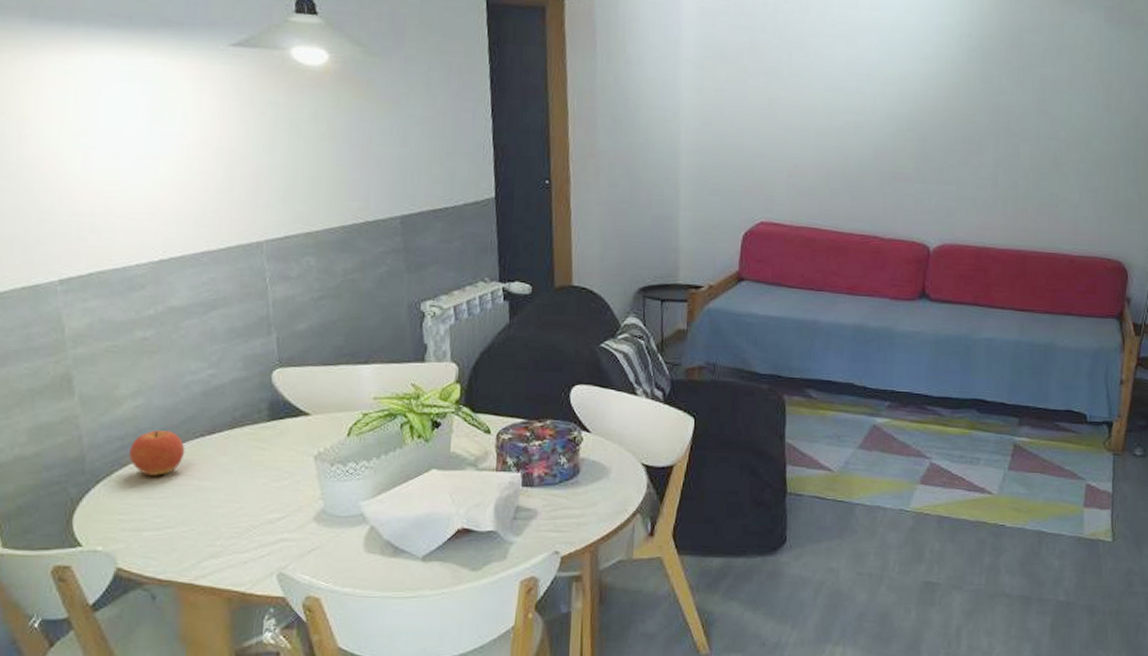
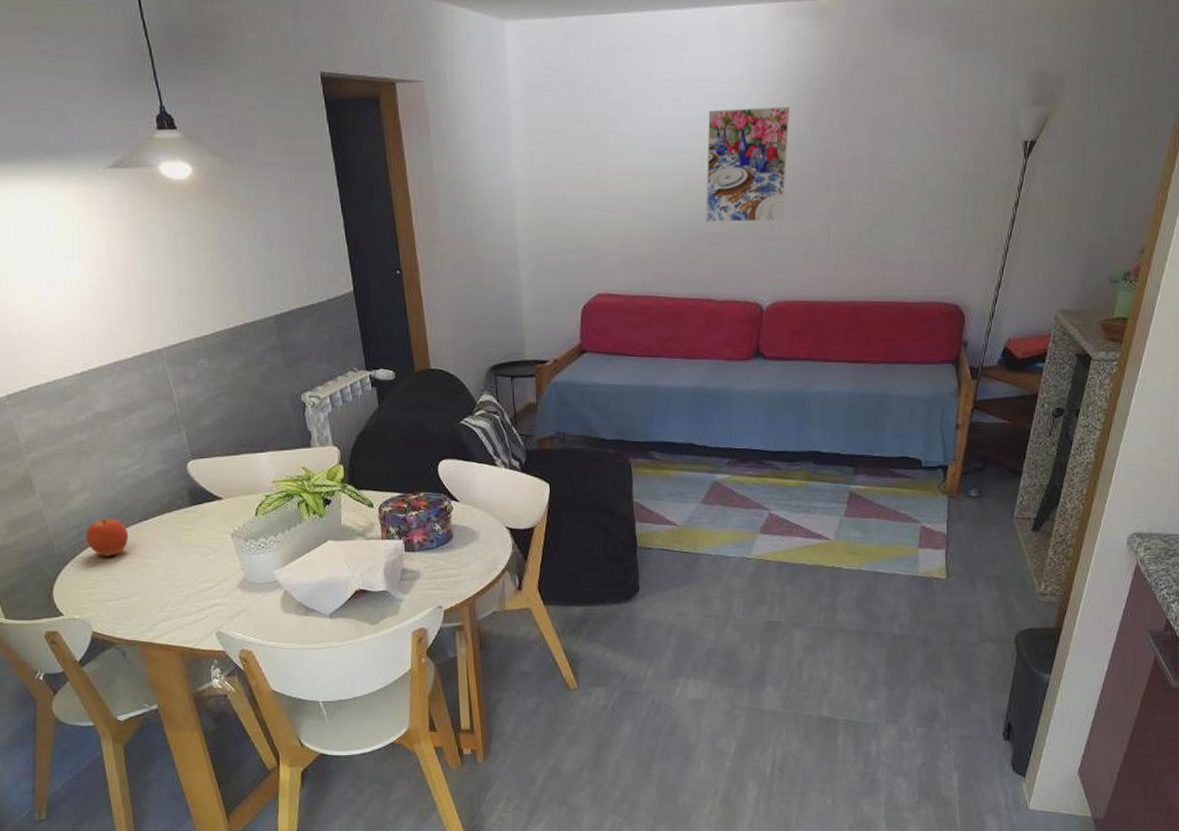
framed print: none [875,55,961,166] -> present [705,106,790,222]

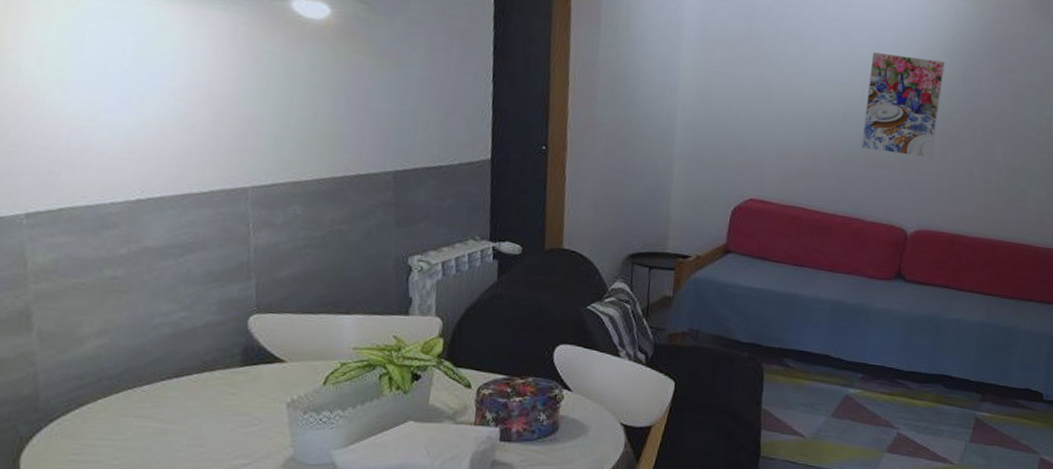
fruit: present [86,518,129,556] -> none [88,371,150,417]

